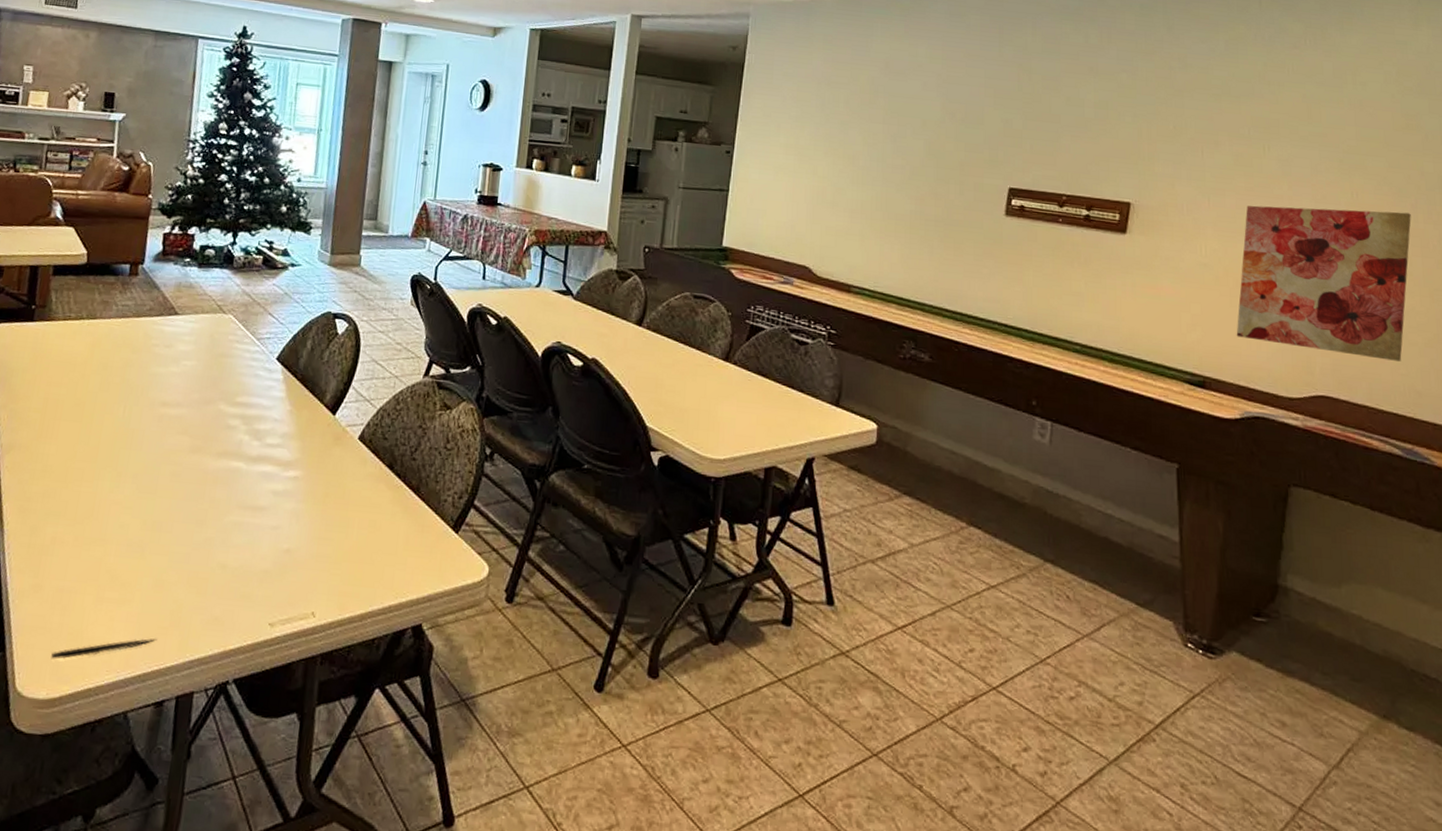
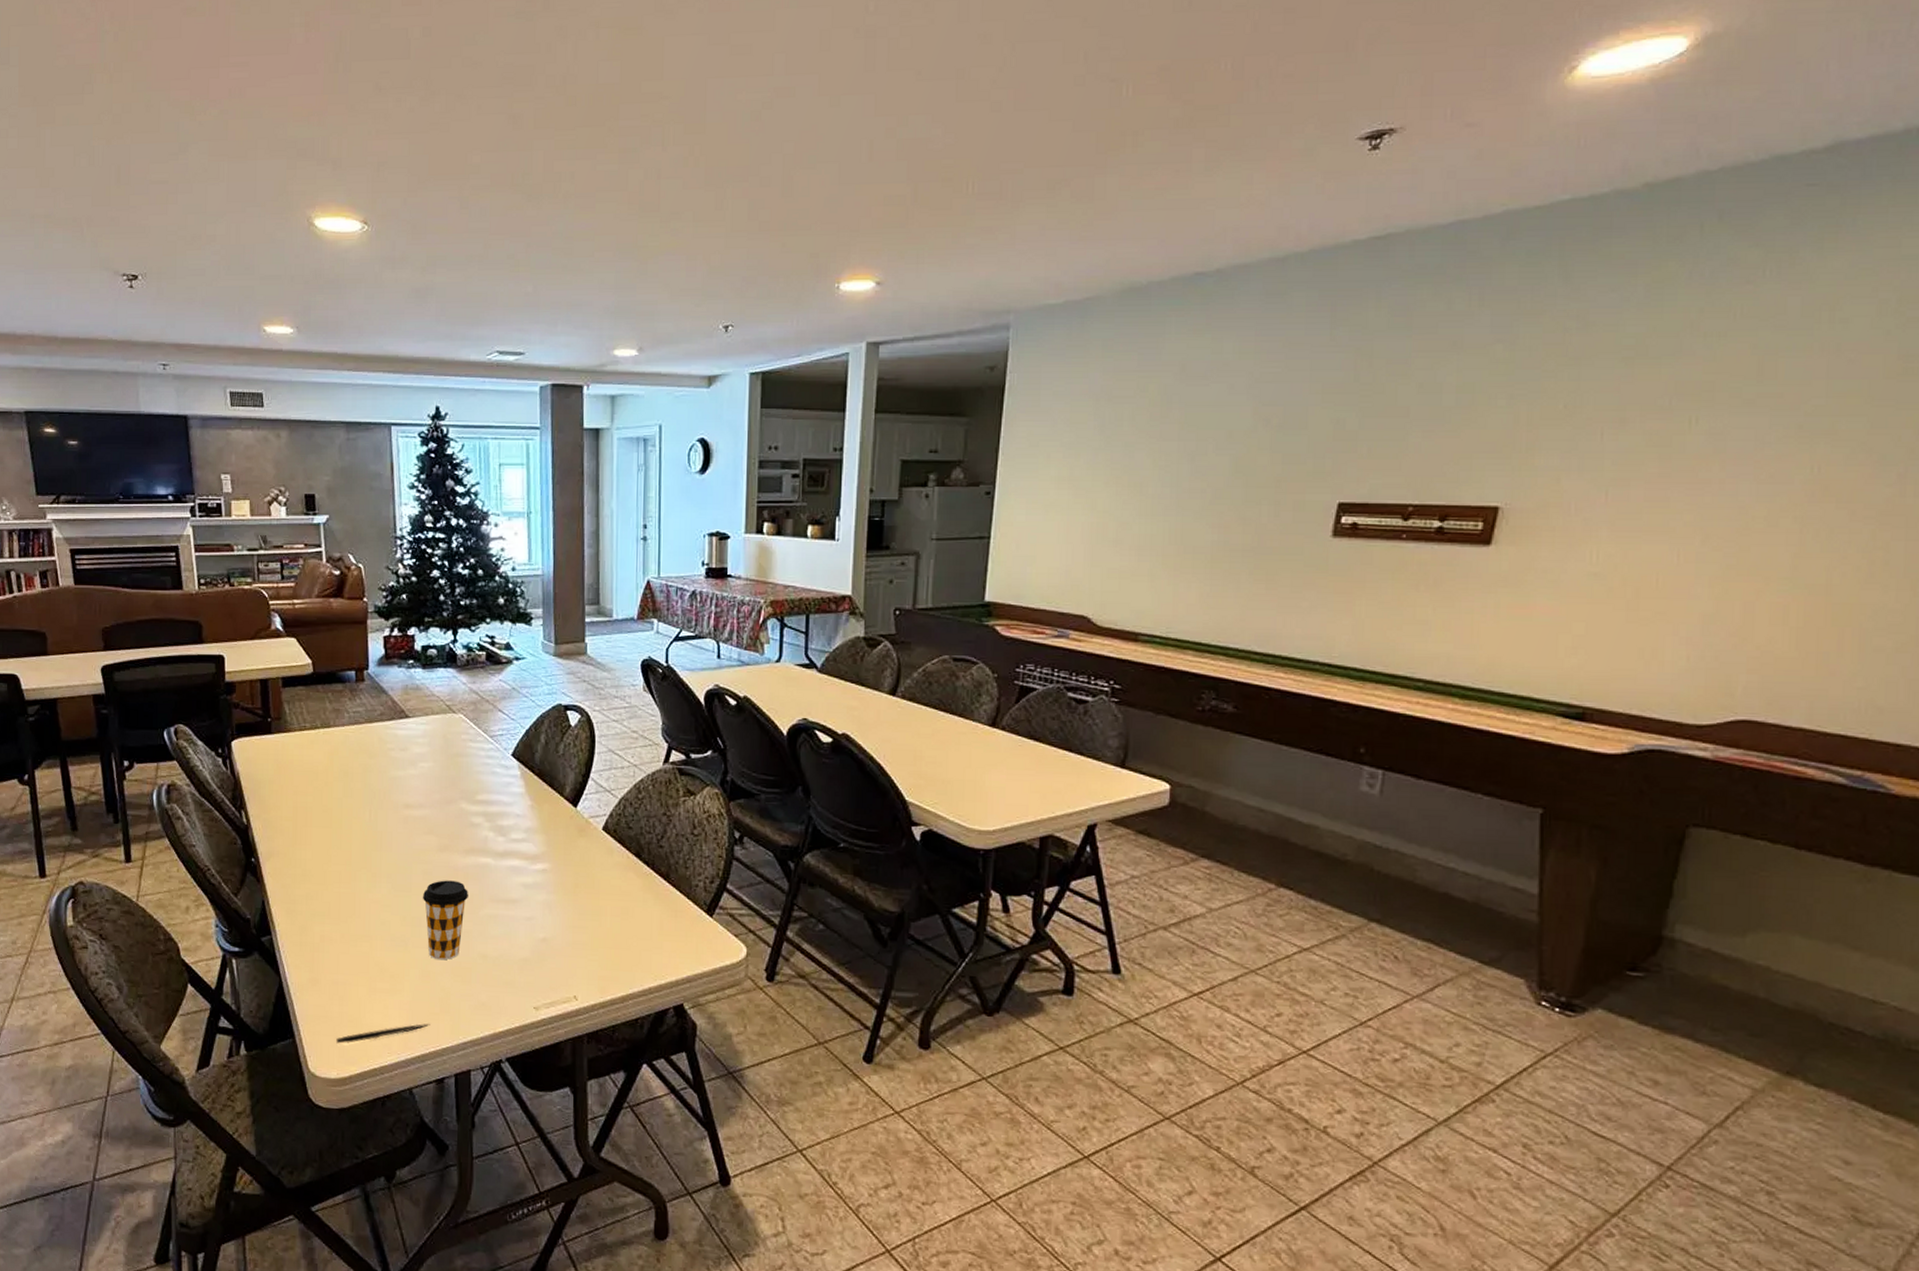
coffee cup: none [165,483,216,569] -> present [422,880,468,961]
wall art: present [1236,205,1411,362] -> none [1631,485,1896,673]

